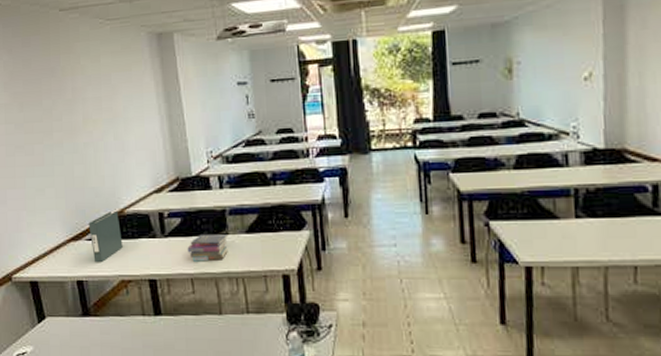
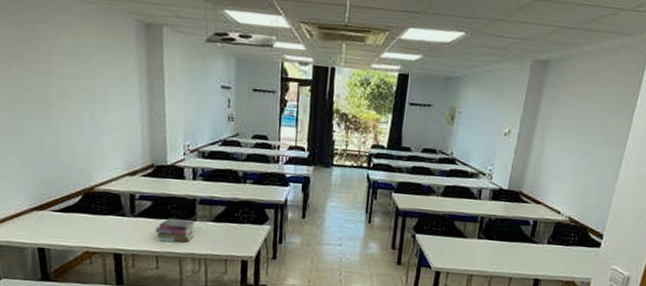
binder: present [88,212,123,262] -> none [55,187,90,233]

